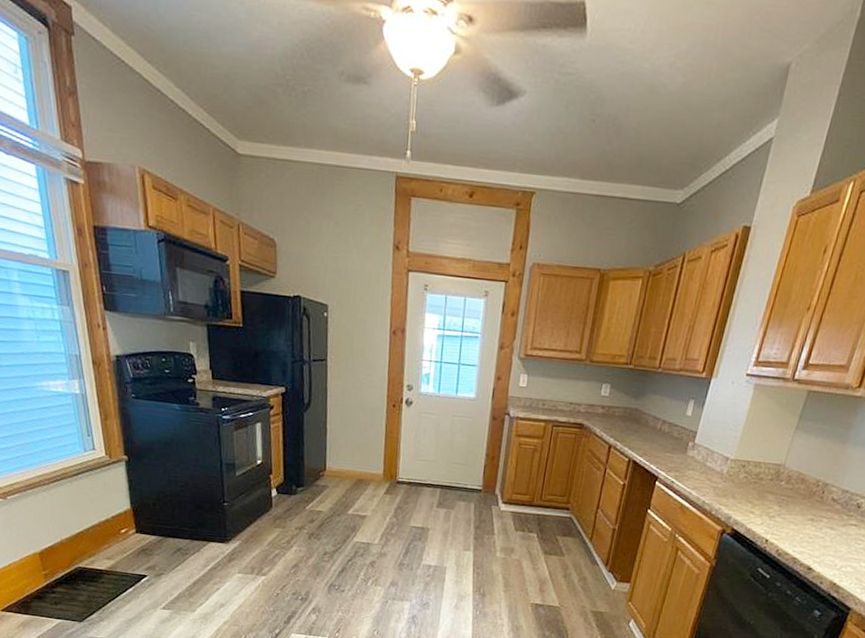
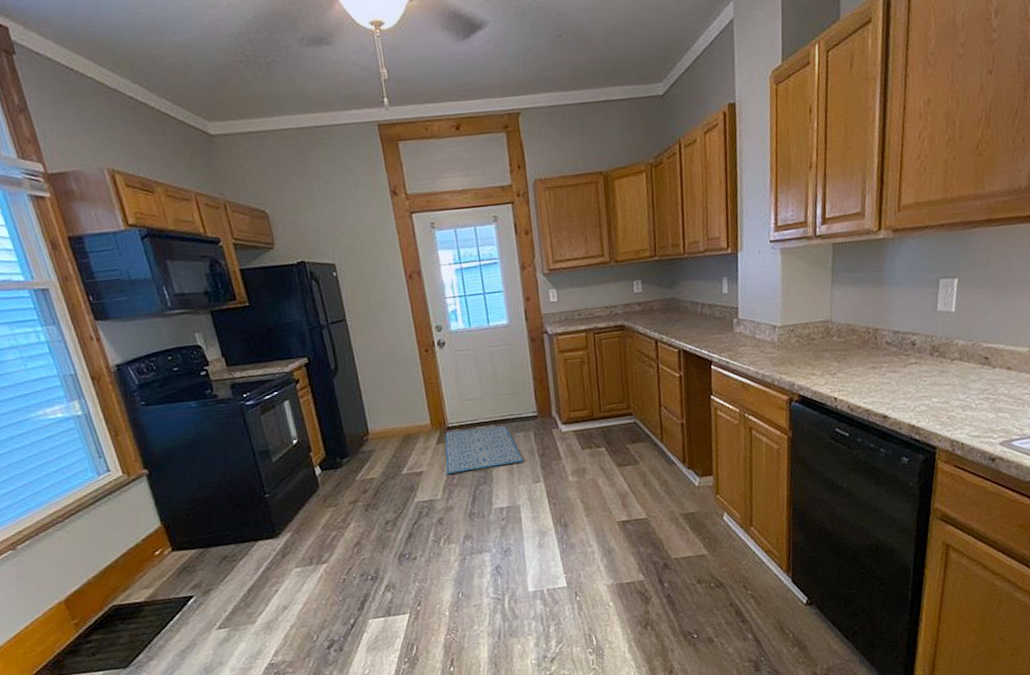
rug: none [387,485,460,529] -> present [444,426,524,474]

